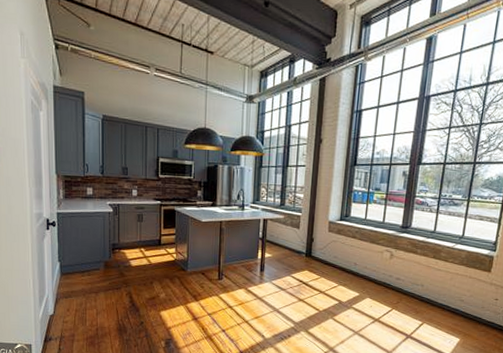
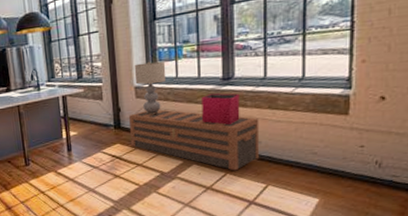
storage bench: none [318,244,425,308] -> present [129,109,260,171]
lamp: none [330,200,358,250] -> present [134,61,167,116]
storage bin: none [379,237,413,267] -> present [201,93,240,125]

